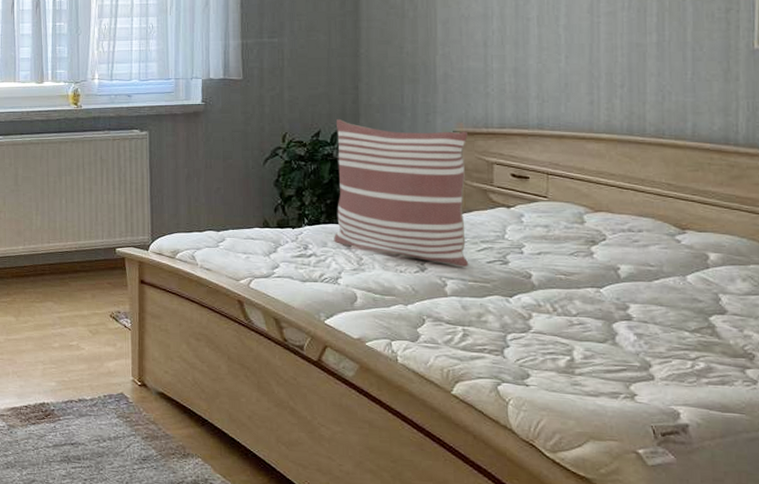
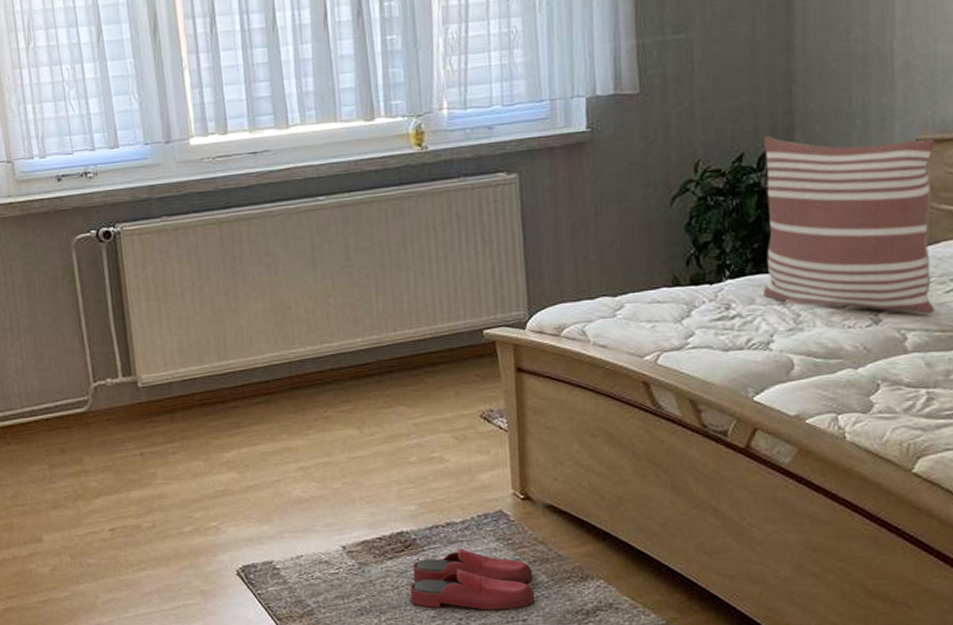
slippers: none [47,421,145,476] -> present [410,548,534,610]

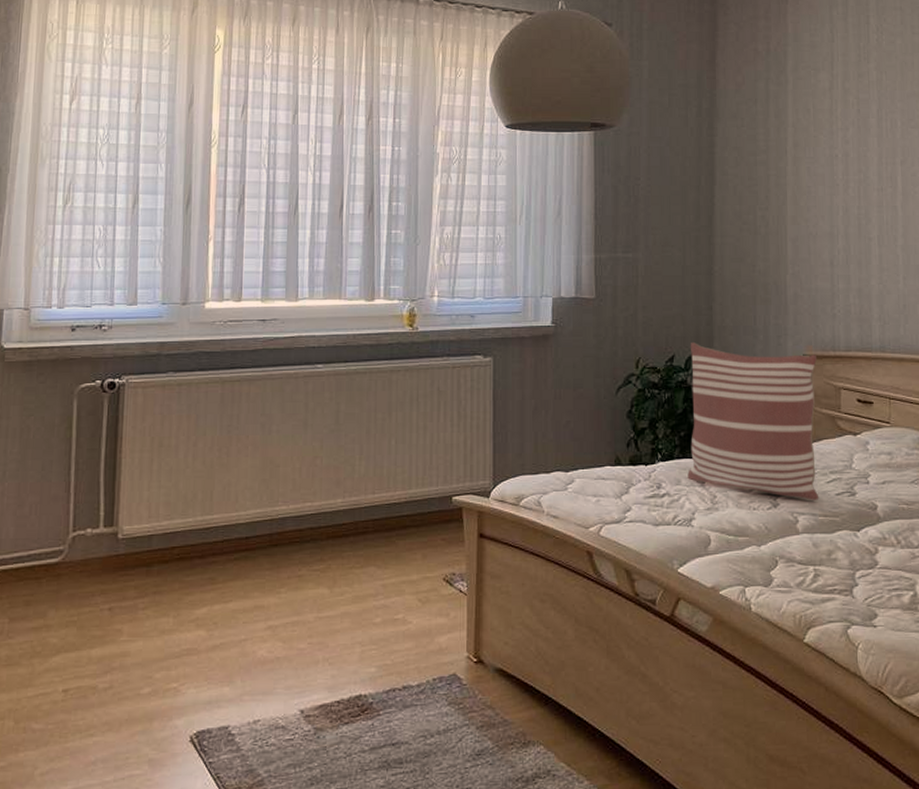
slippers: present [410,548,534,610] -> none [362,713,479,779]

